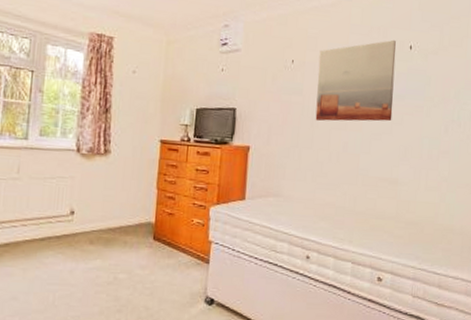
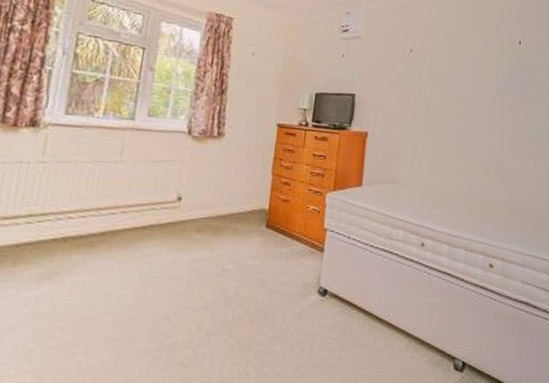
wall art: present [315,39,396,122] -> none [432,34,507,112]

